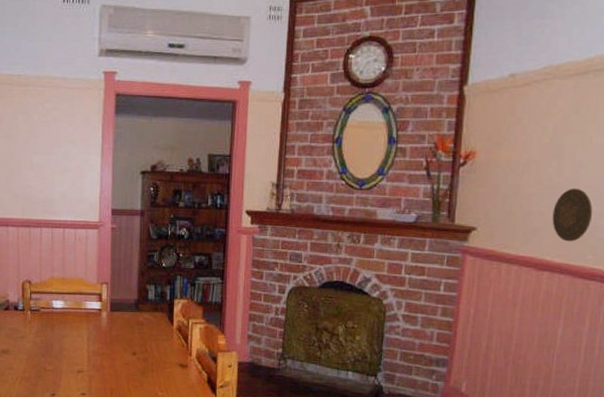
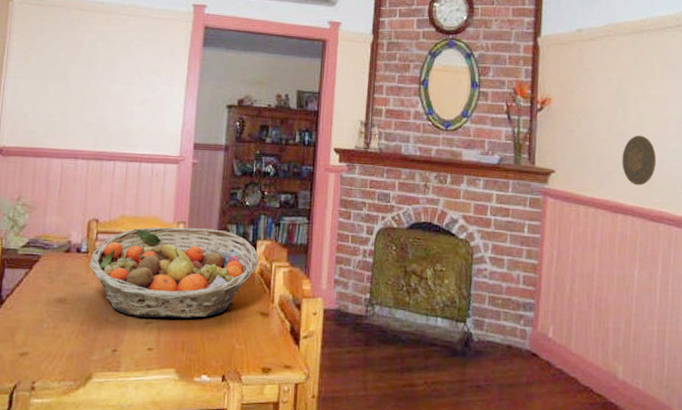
fruit basket: none [26,287,176,368] -> present [89,227,259,318]

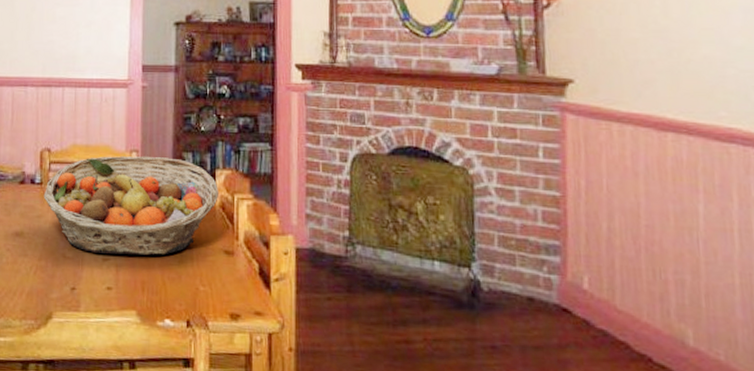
decorative plate: present [622,135,656,186] -> none [665,31,717,95]

